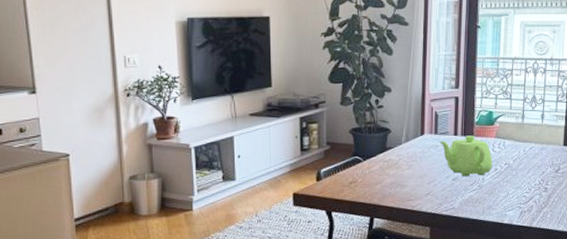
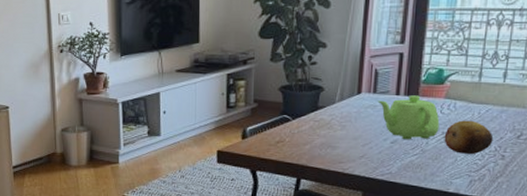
fruit: none [497,157,537,188] -> present [444,120,494,154]

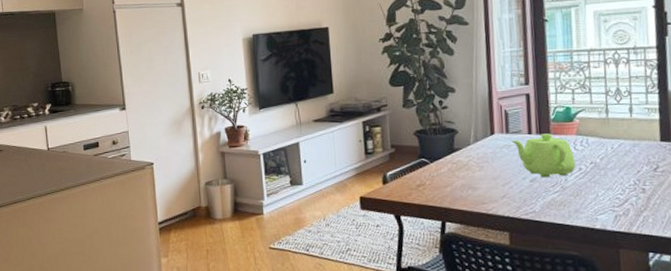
fruit: present [444,120,494,154] -> none [581,155,631,189]

